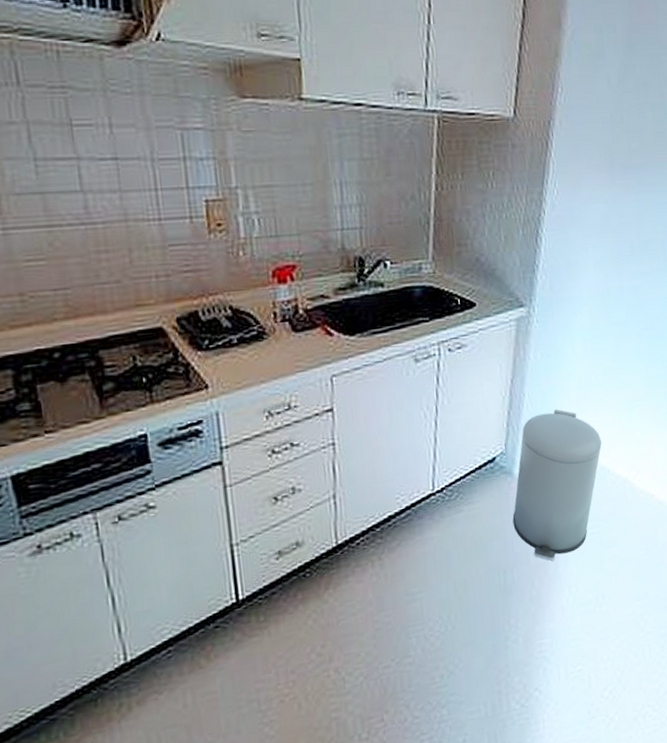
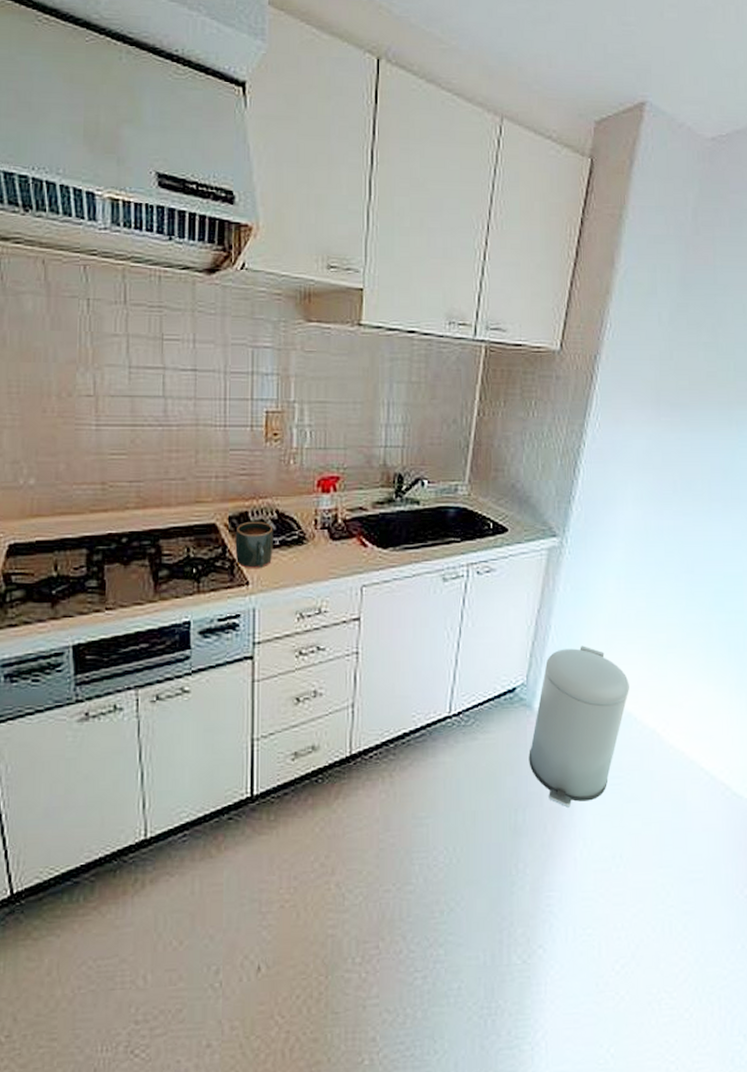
mug: none [186,319,232,372] -> present [235,521,273,569]

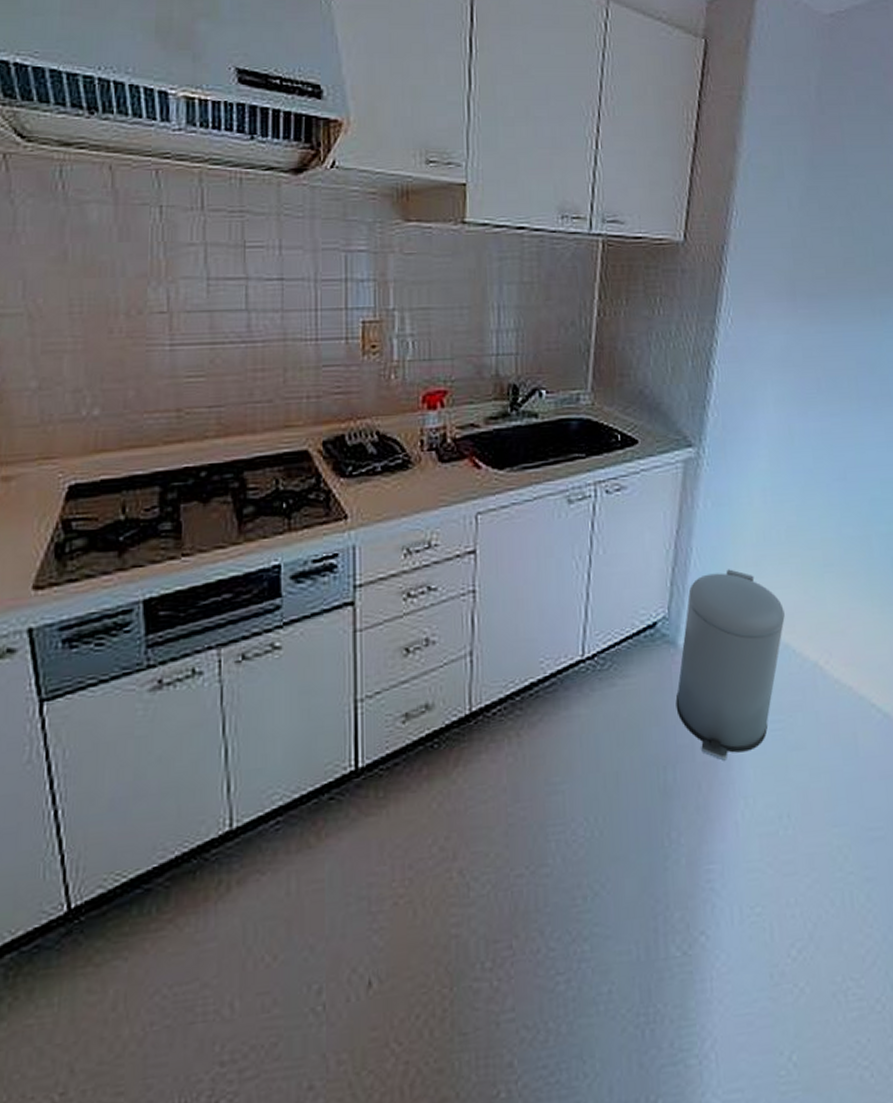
mug: present [235,521,273,569] -> none [331,445,374,500]

